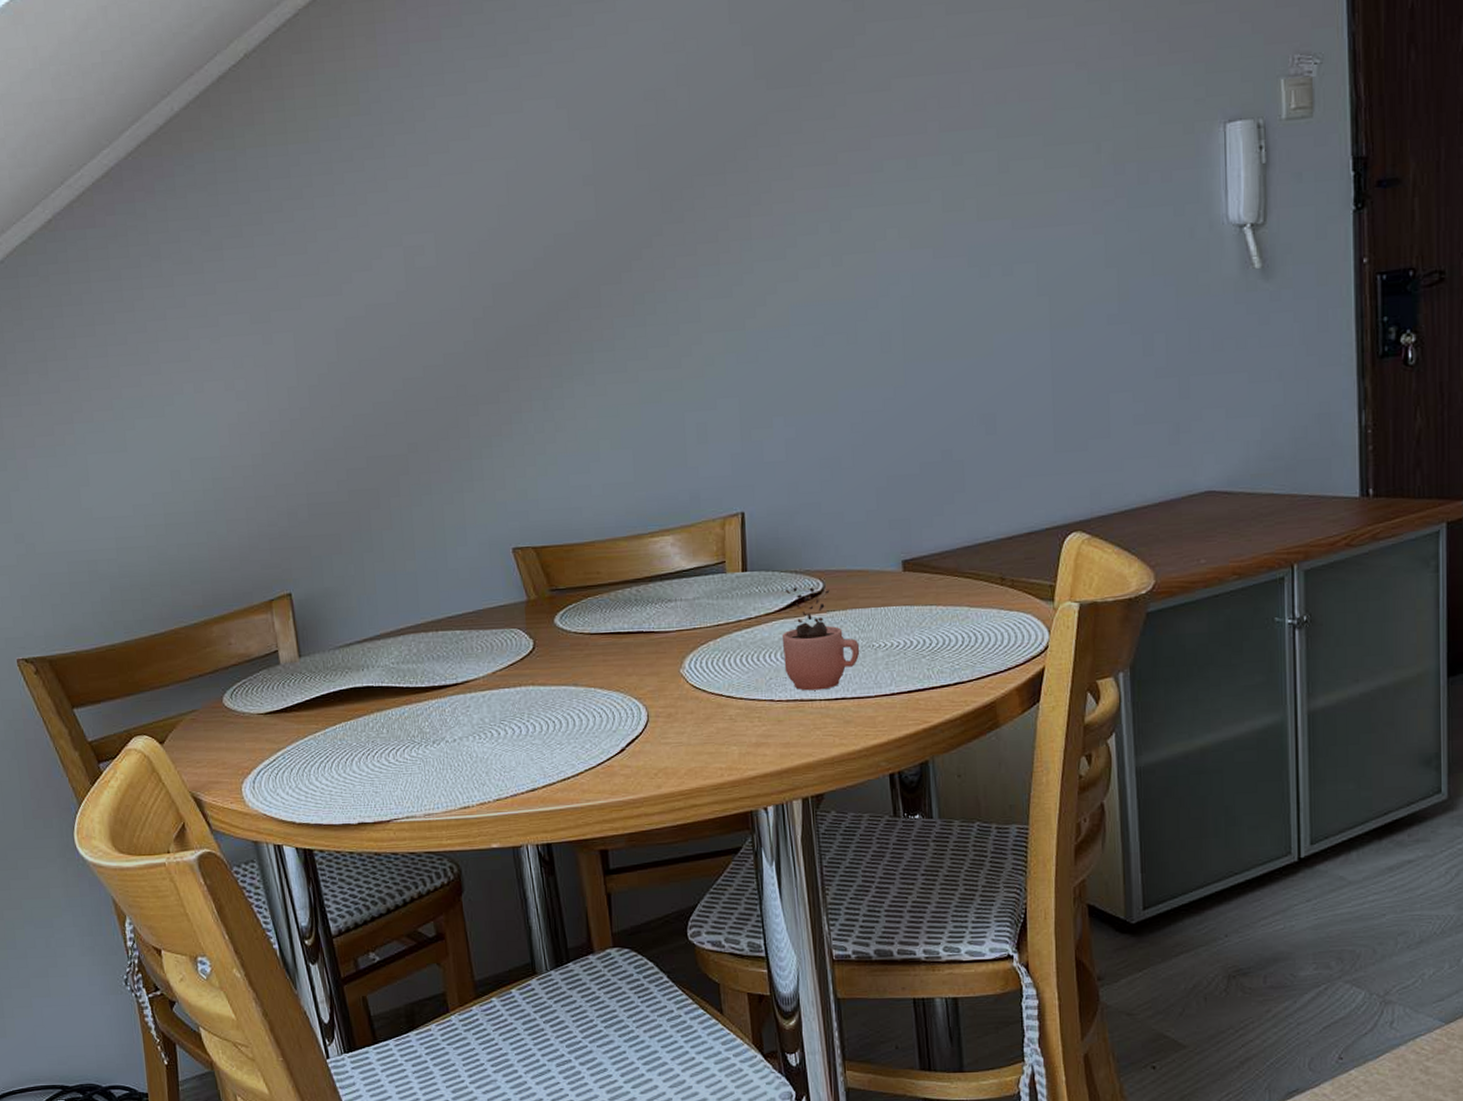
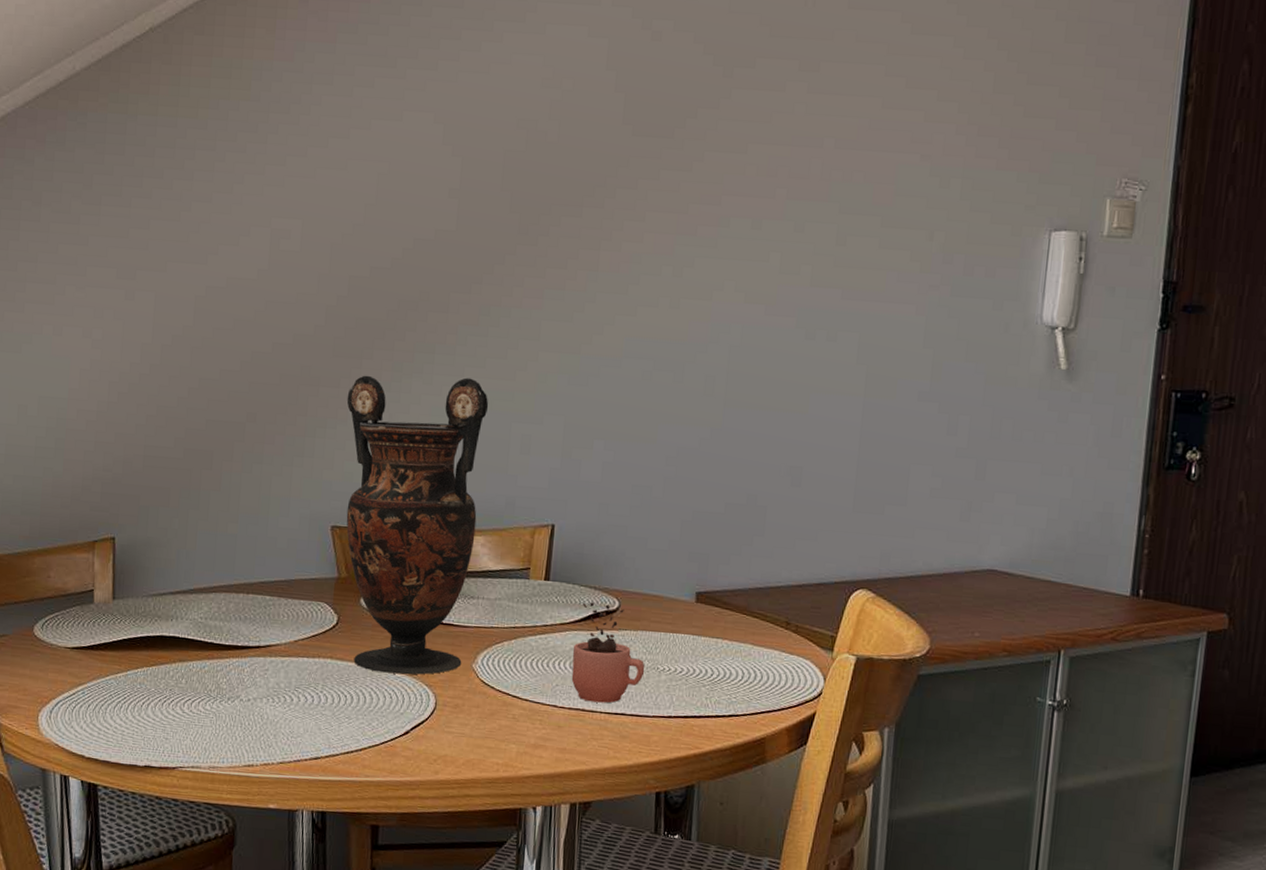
vase: none [508,372,669,692] -> present [346,375,489,675]

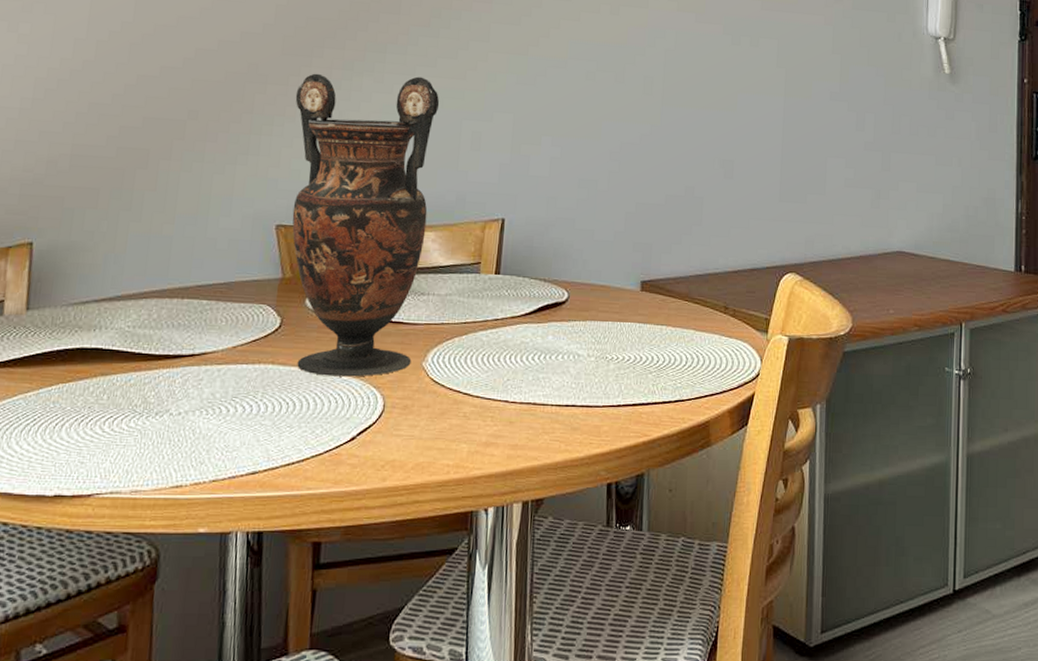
cocoa: present [571,602,645,703] -> none [522,294,594,396]

